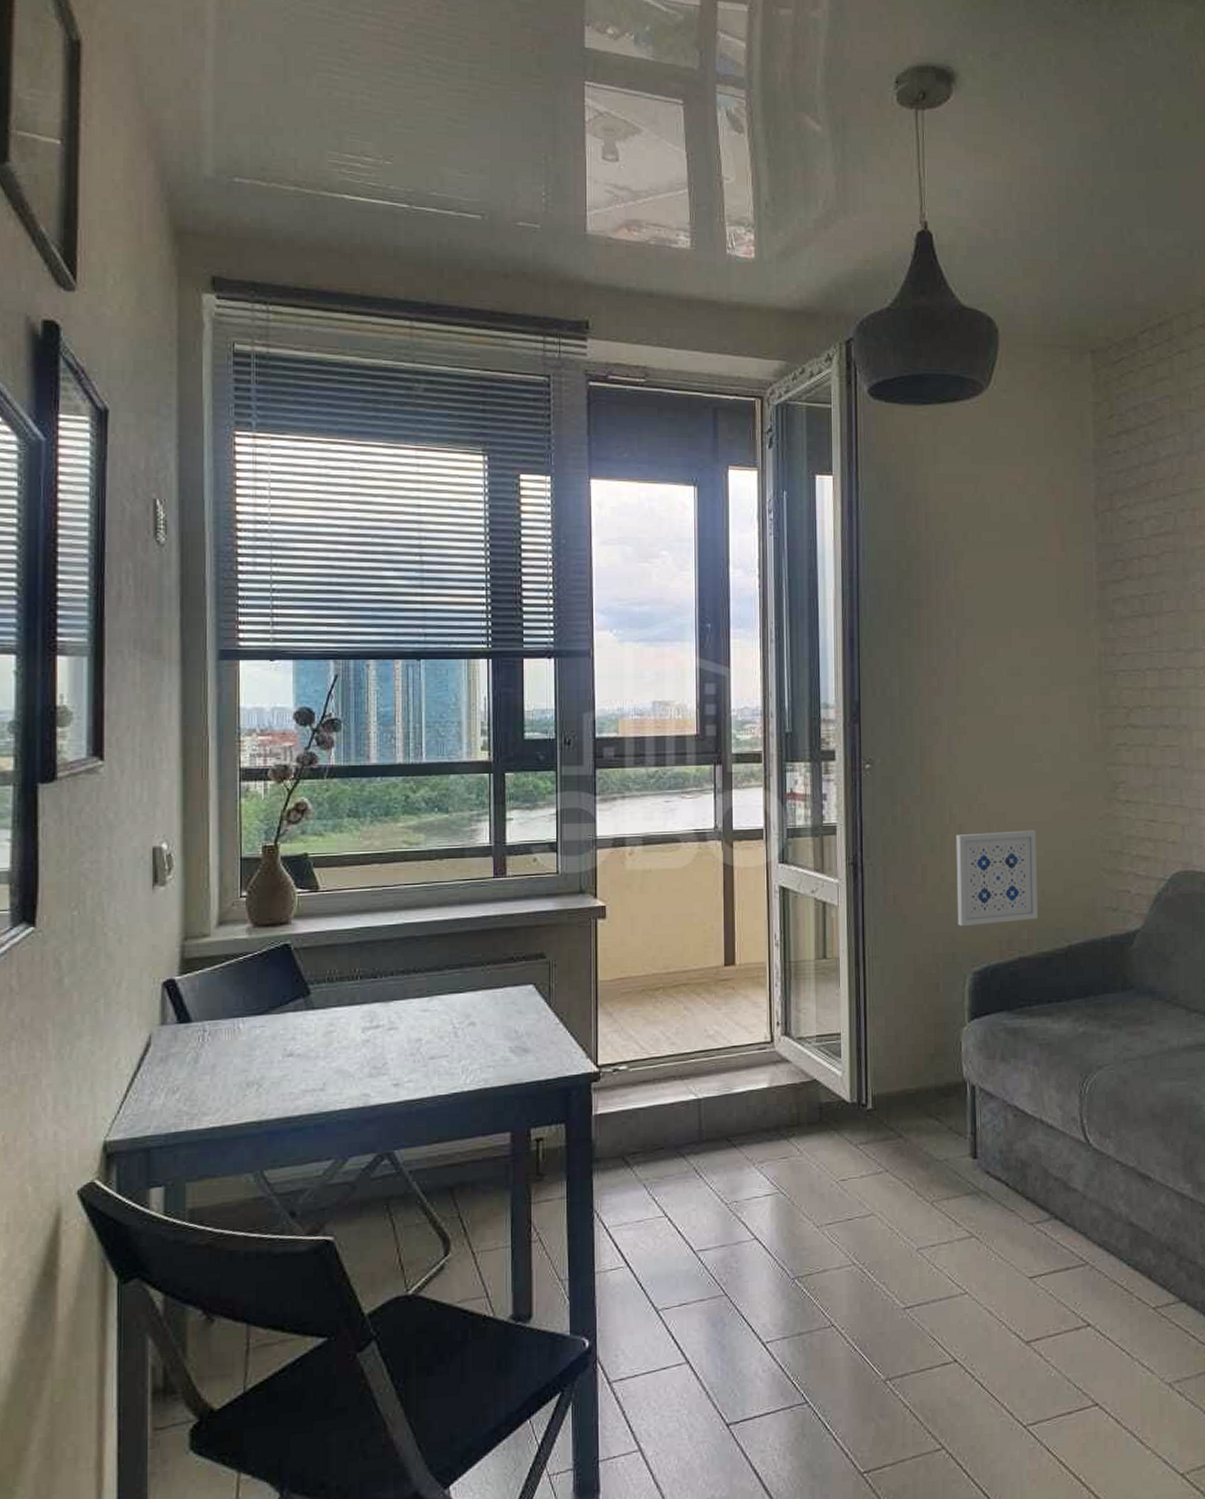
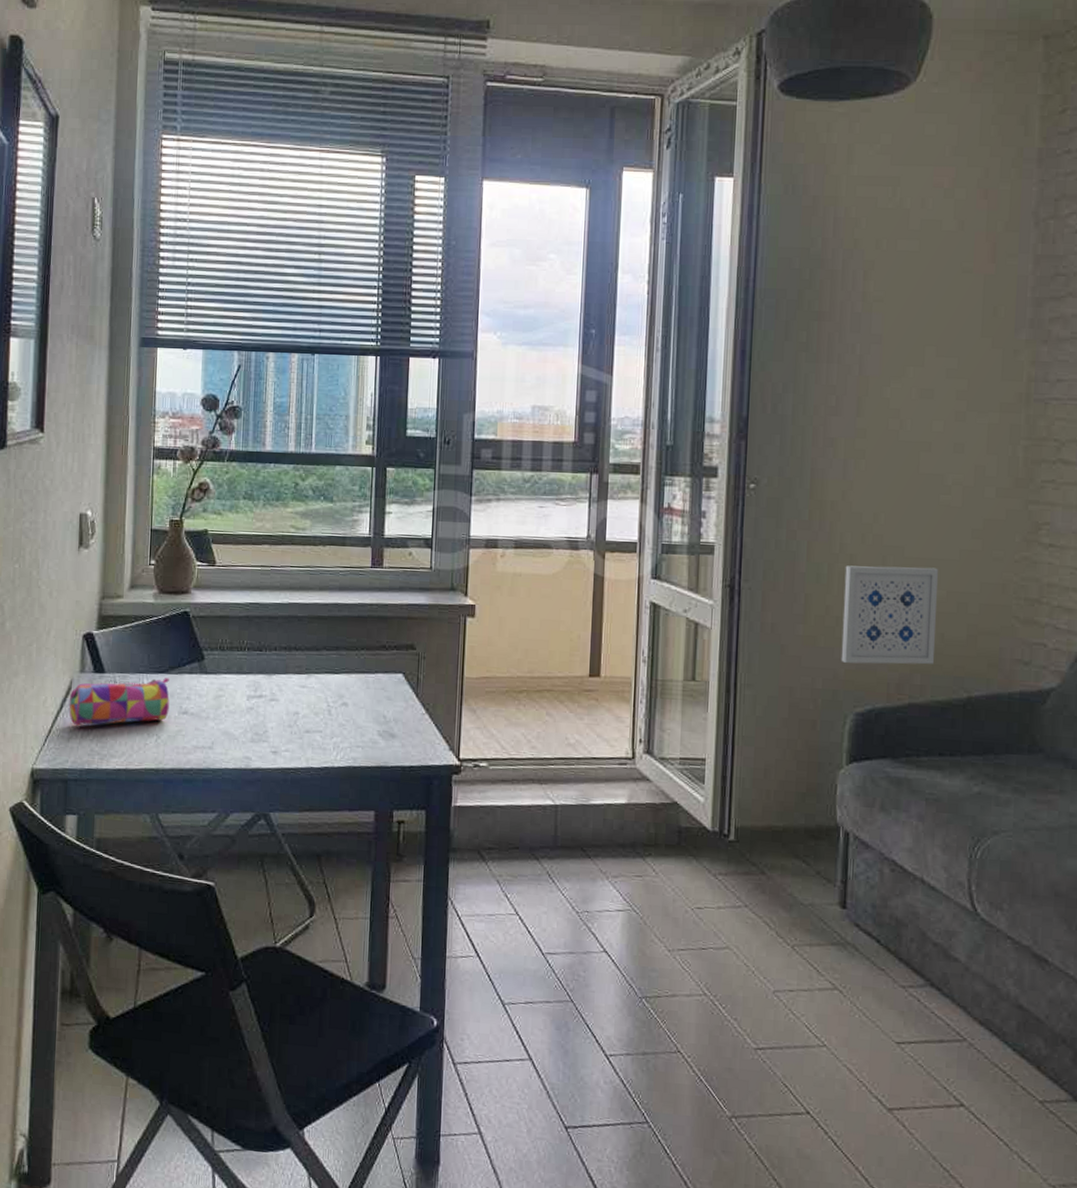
pencil case: none [148,1019,271,1086] -> present [69,678,170,726]

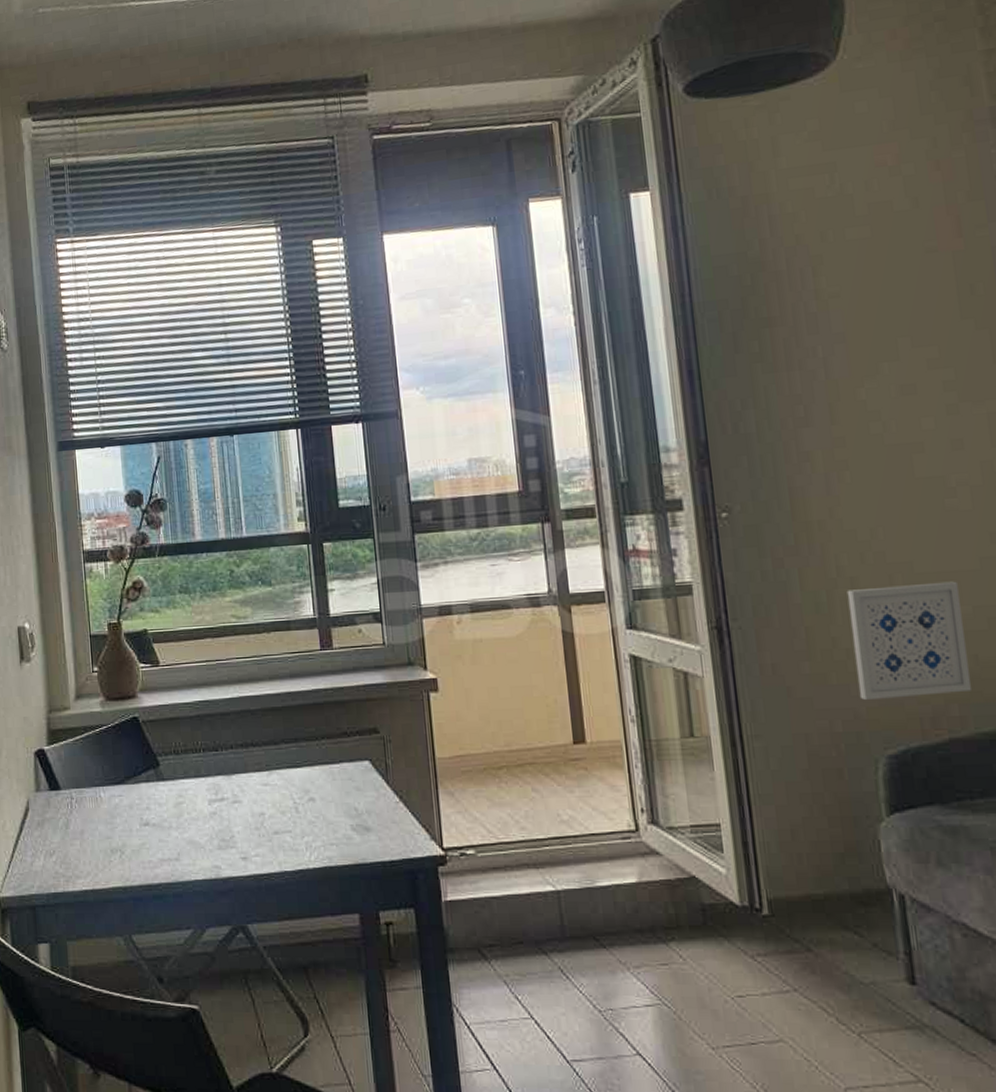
pencil case: present [69,678,170,726] -> none [27,789,130,848]

